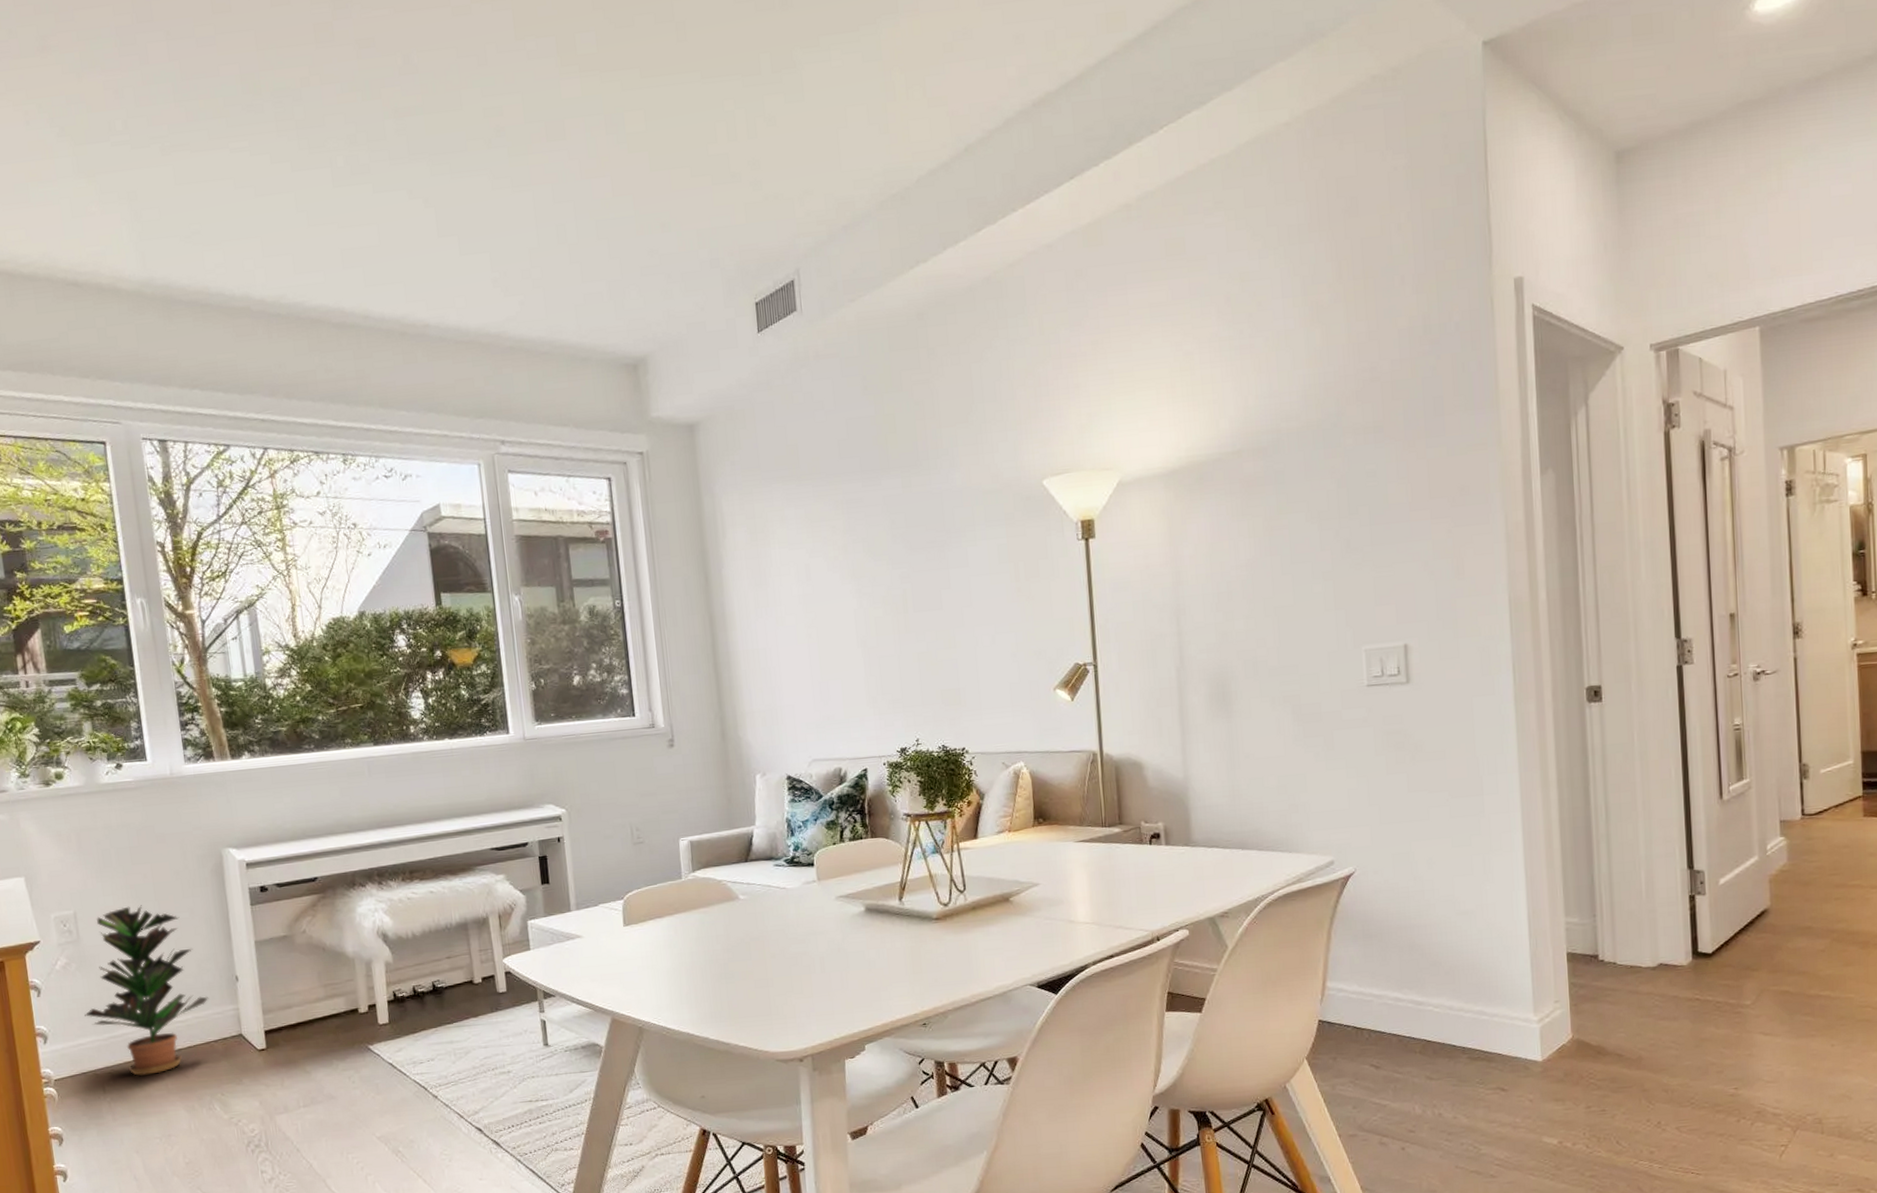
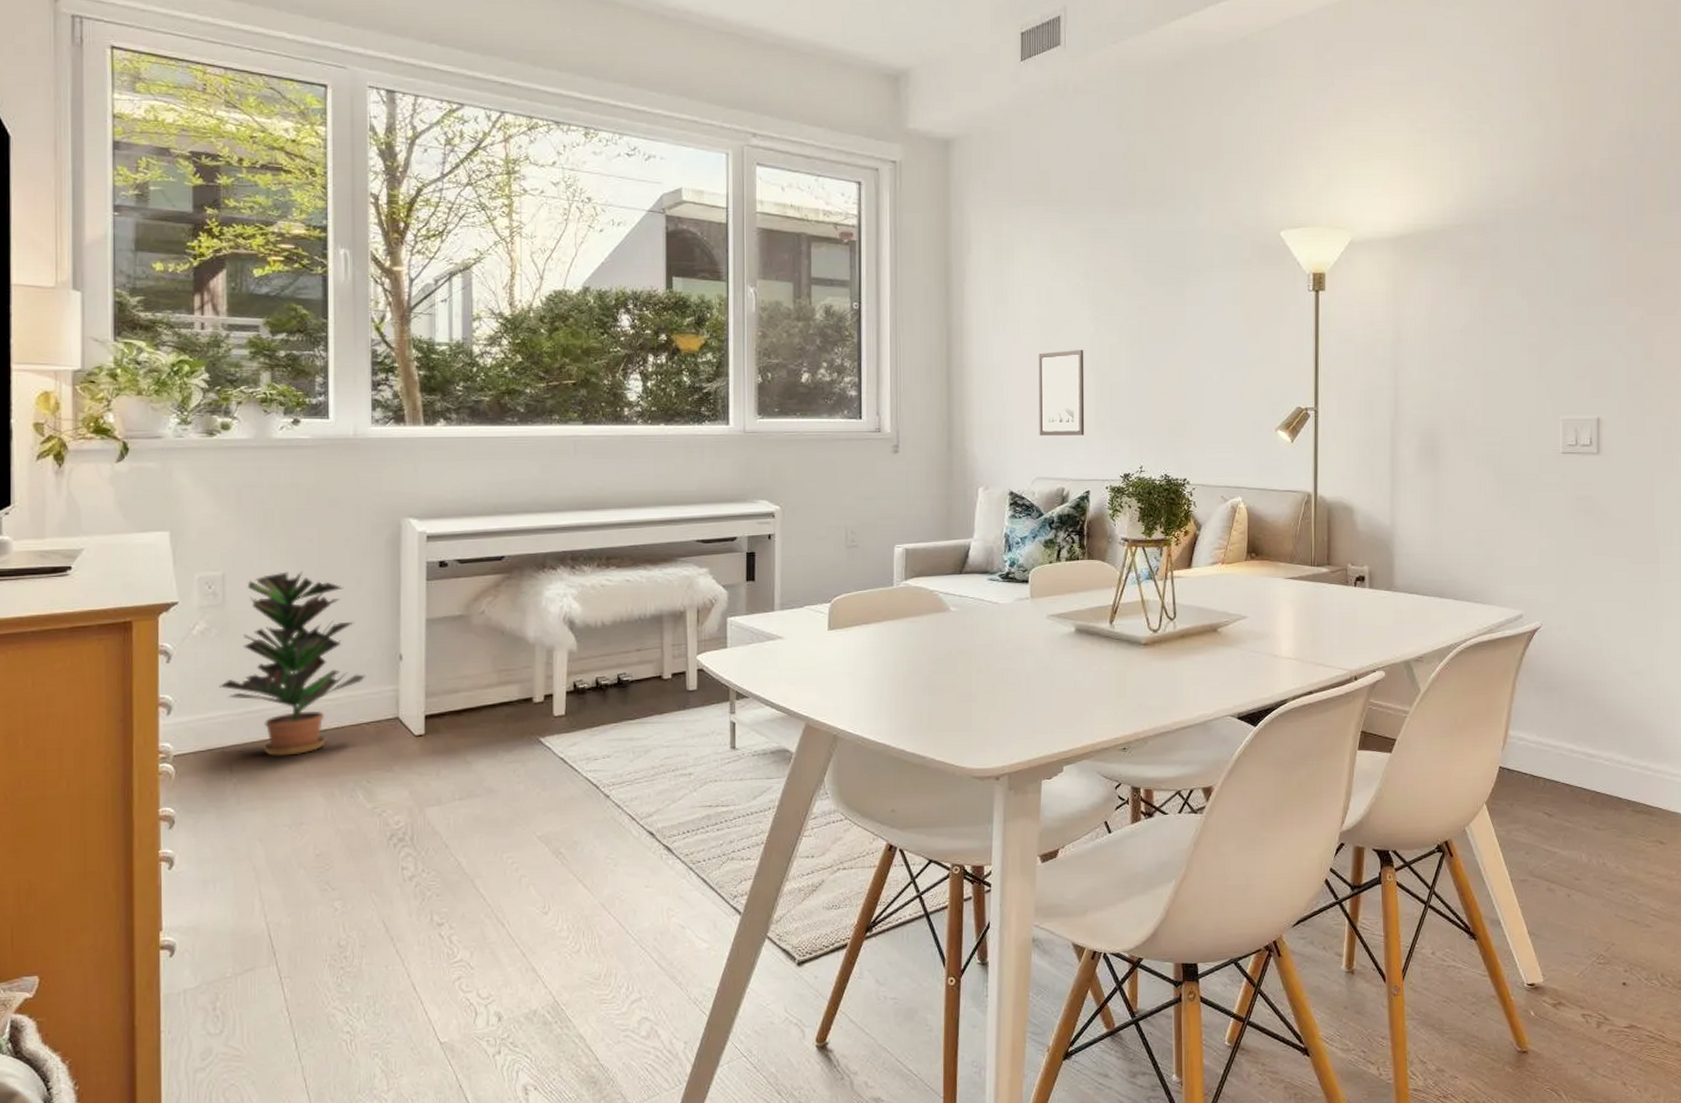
wall art: none [803,625,857,717] -> present [1038,349,1085,436]

